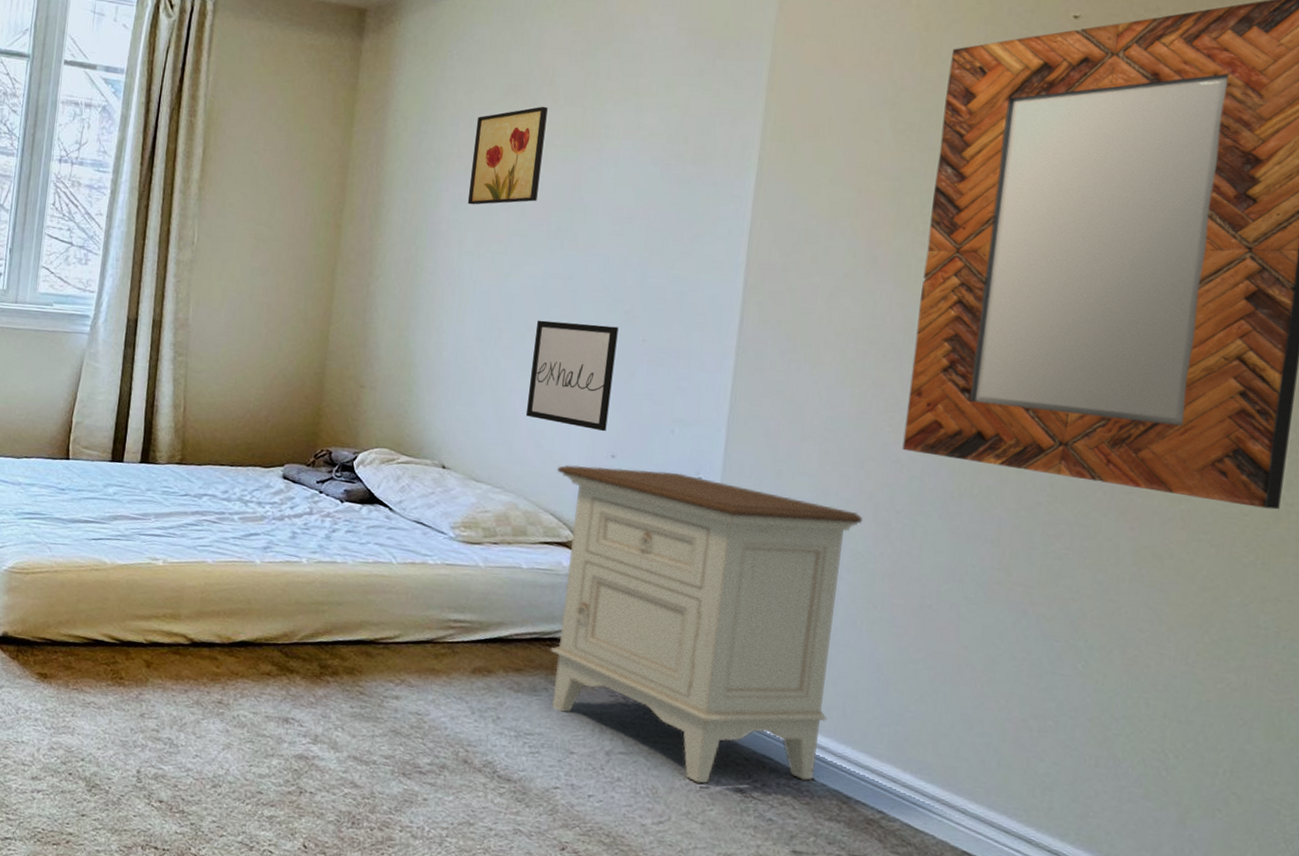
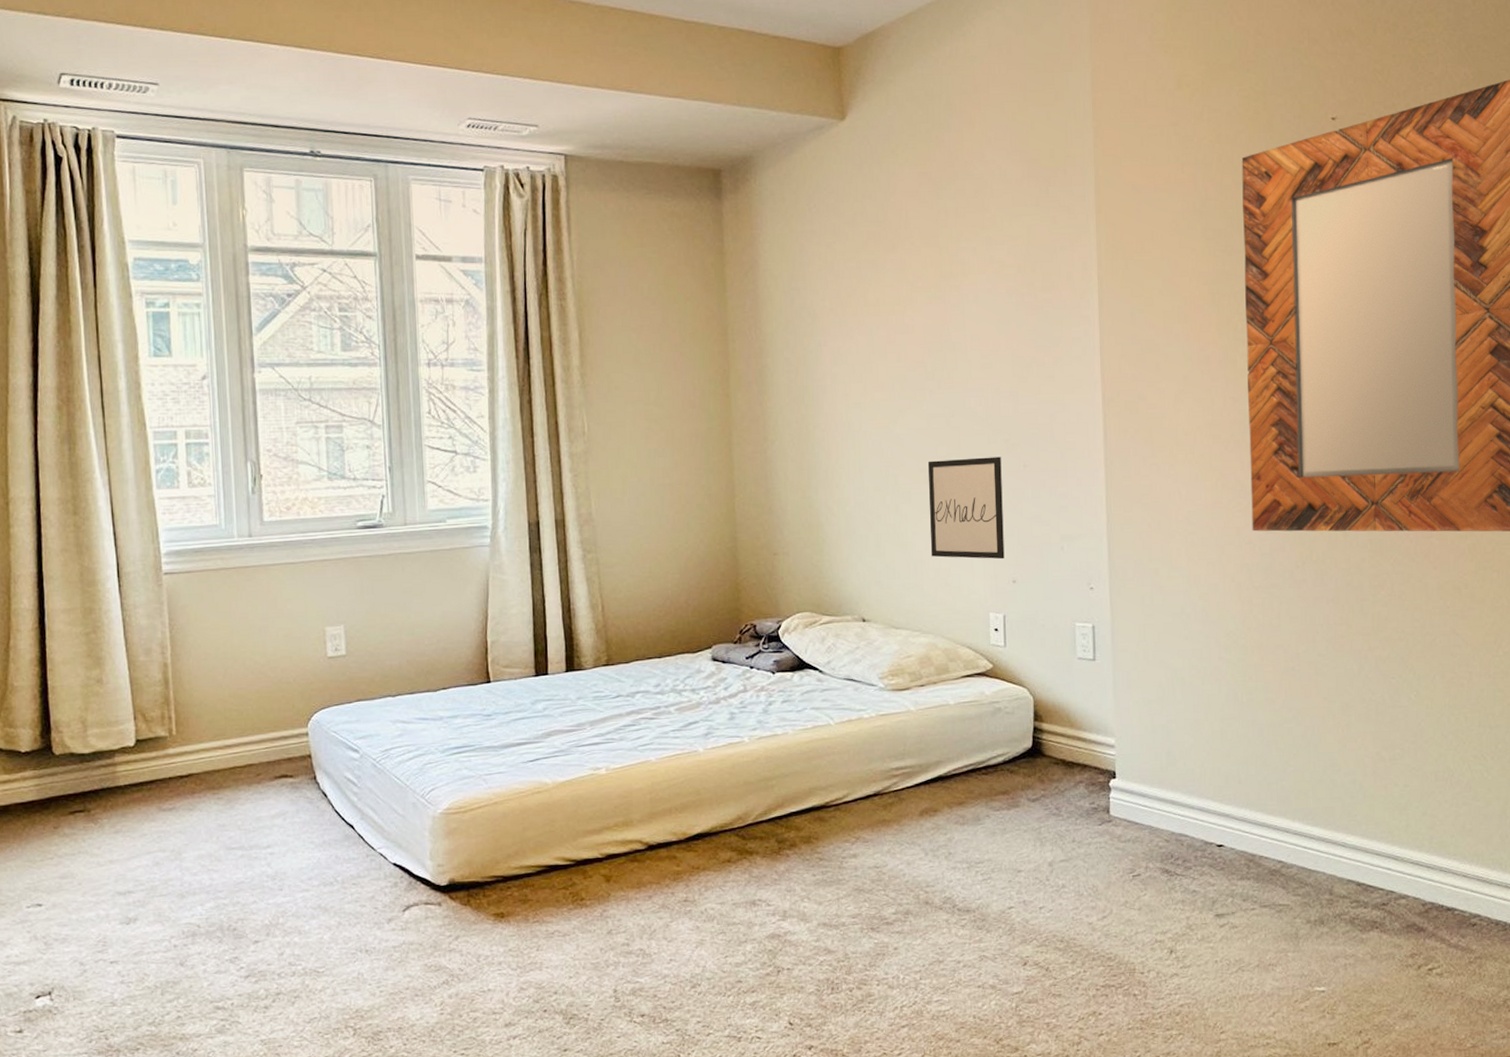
wall art: present [467,106,548,205] -> none [843,250,910,356]
nightstand: present [550,465,863,784] -> none [967,586,1230,873]

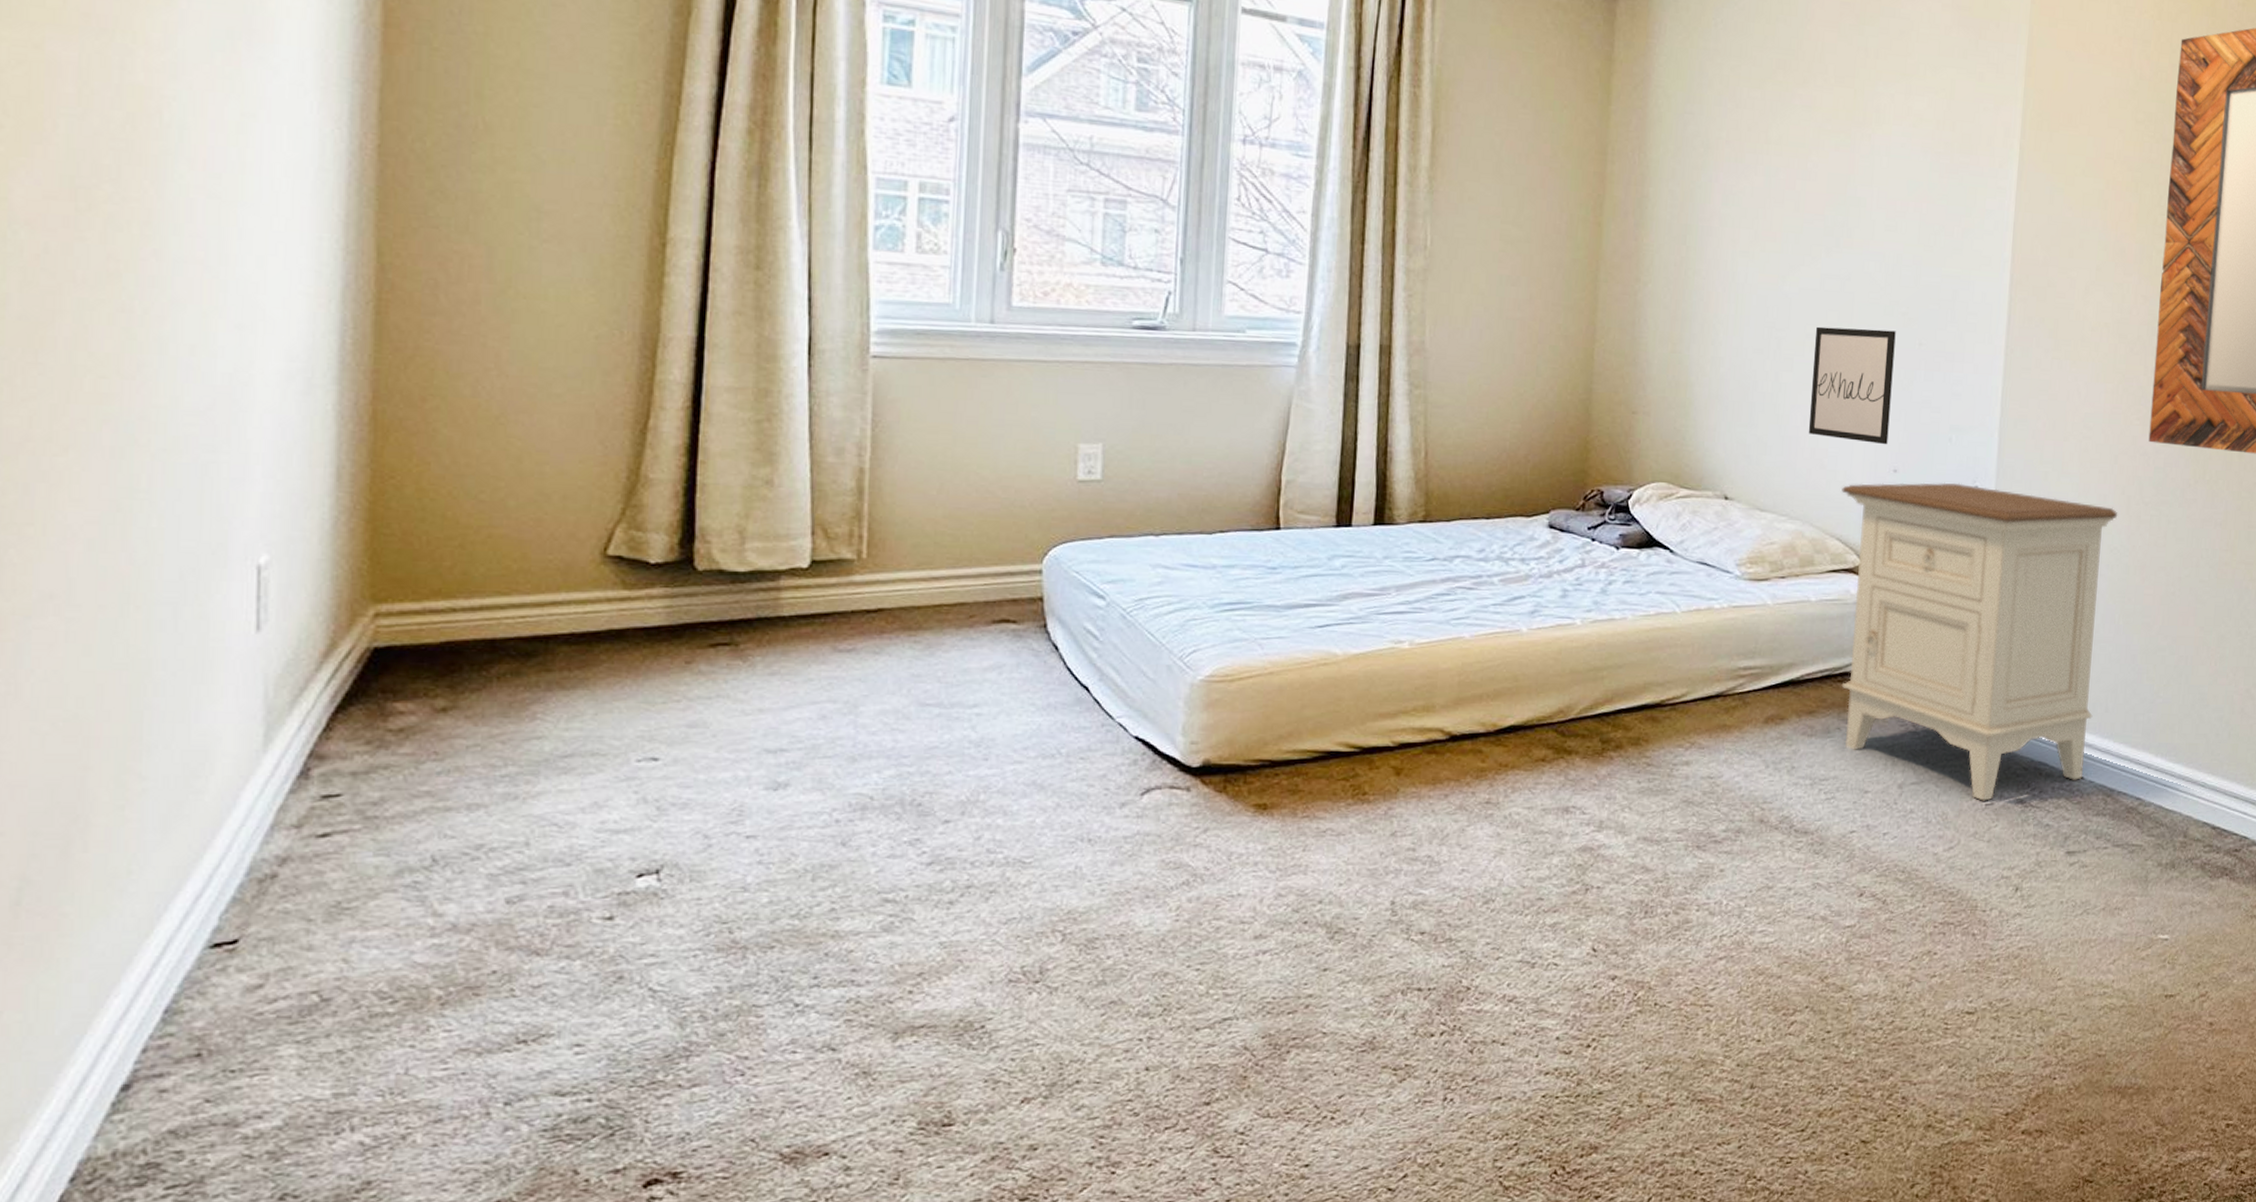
nightstand: none [967,586,1230,873] -> present [1841,482,2118,801]

